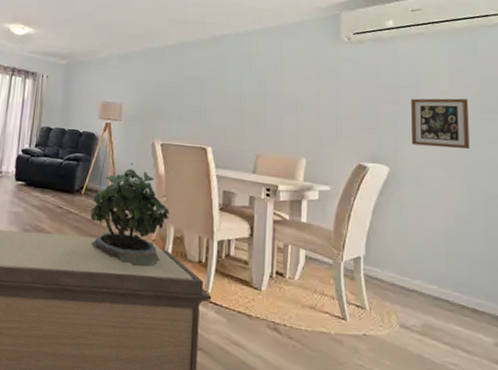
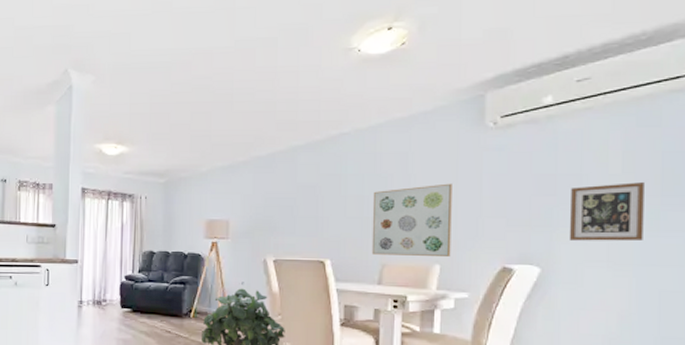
wall art: none [247,86,315,153] -> present [371,183,452,258]

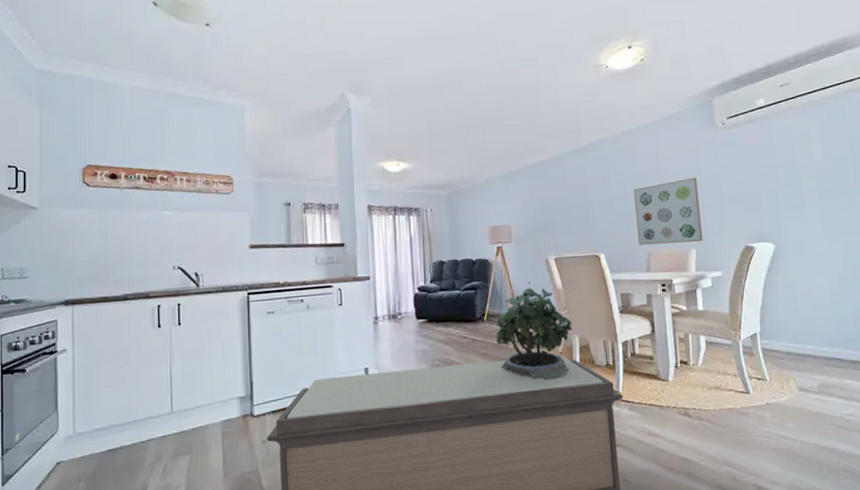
picture frame: present [569,182,644,242] -> none [788,166,847,218]

